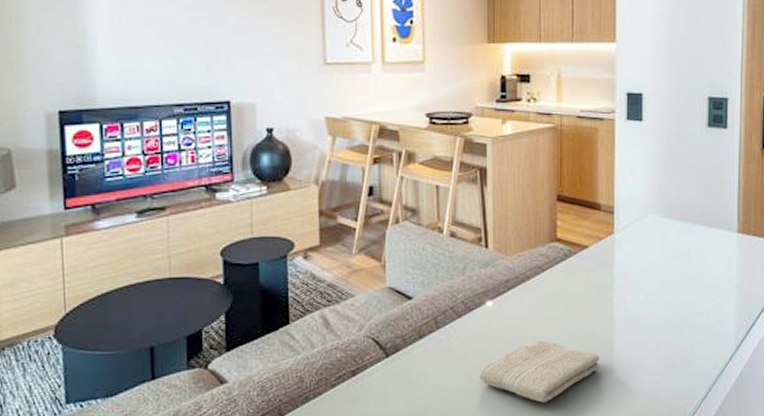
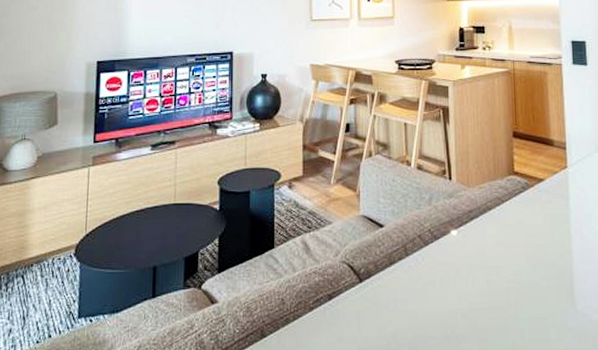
washcloth: present [479,340,600,403] -> none [446,269,562,333]

